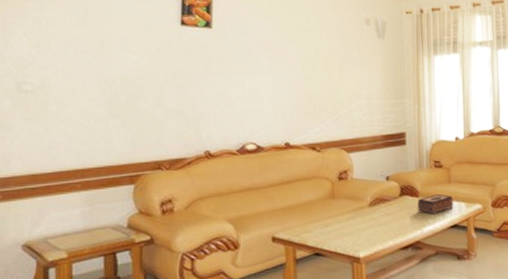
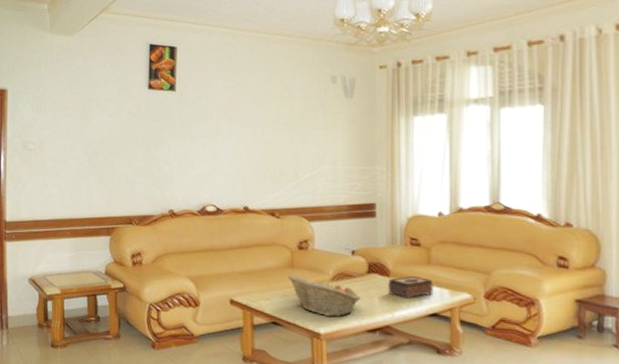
fruit basket: none [329,205,395,240] -> present [287,275,361,317]

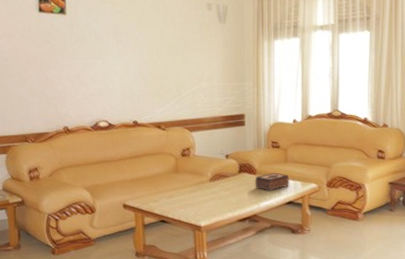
fruit basket: present [287,275,361,317] -> none [173,179,234,211]

